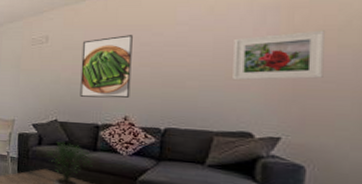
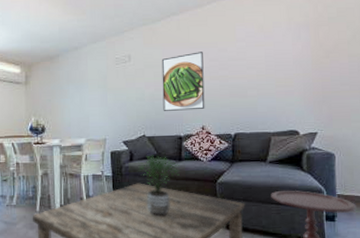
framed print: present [233,30,325,81] -> none [280,43,341,88]

